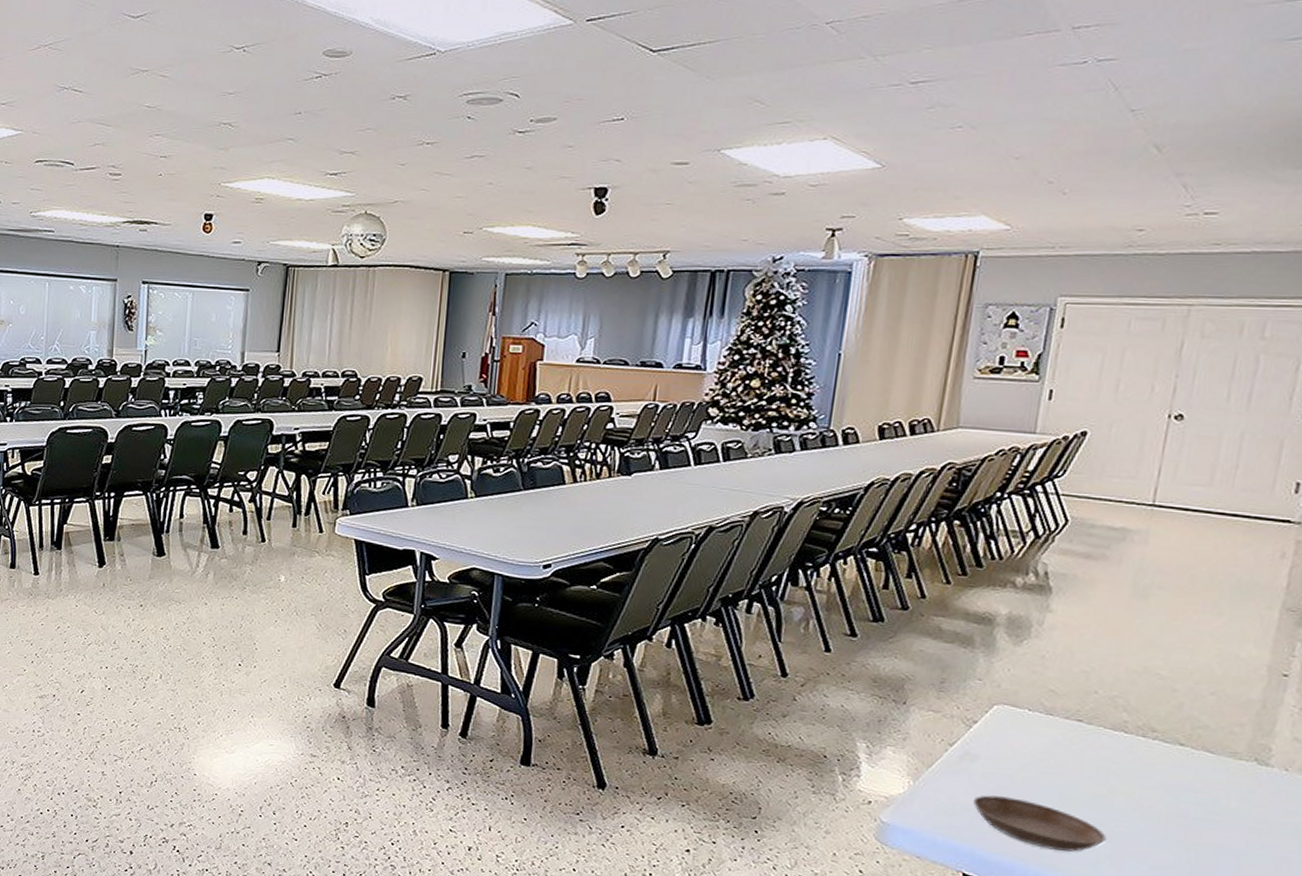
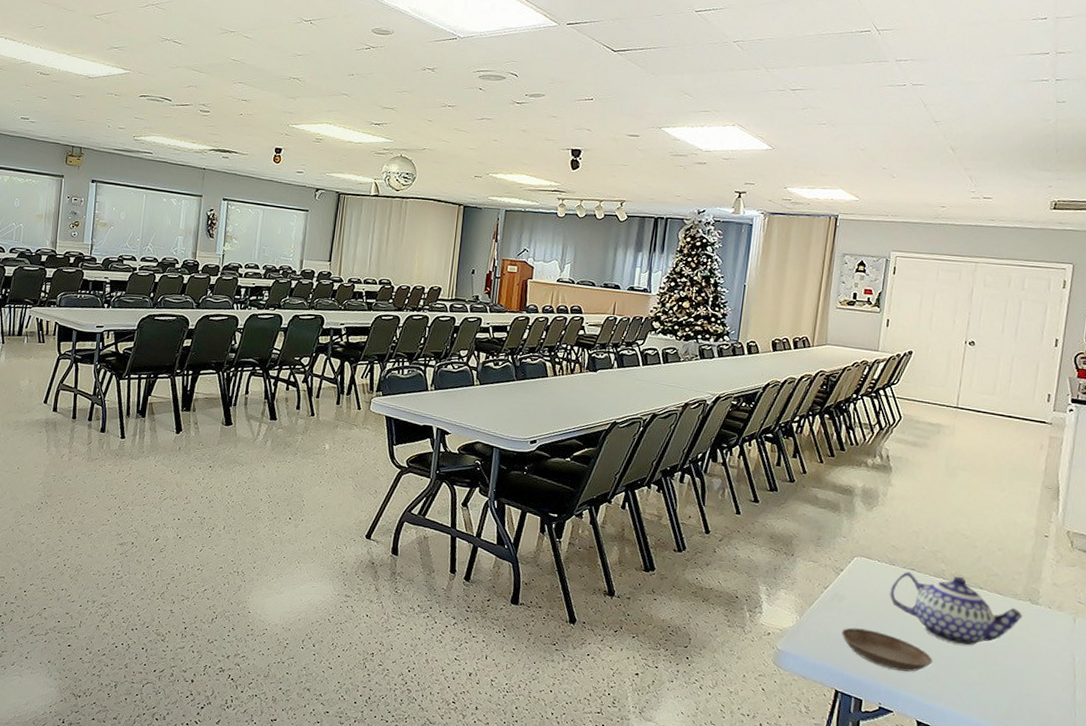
teapot: none [1044,723,1245,820] -> present [890,571,1023,646]

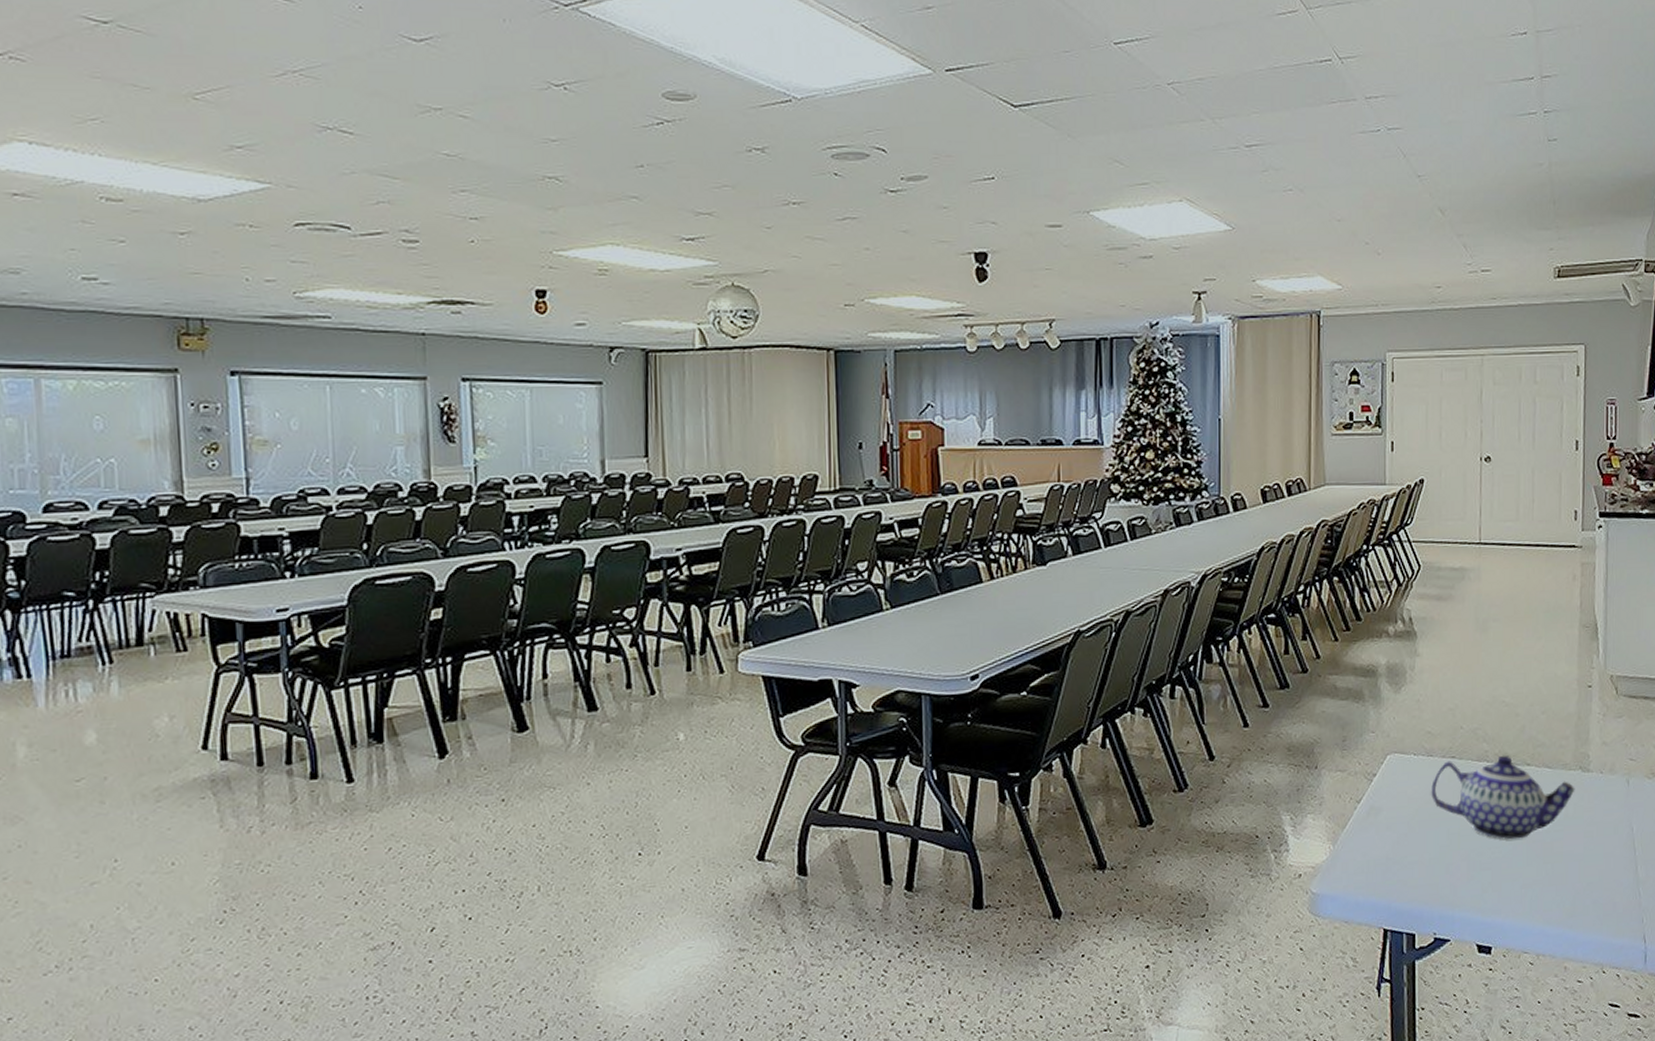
saucer: present [841,627,933,672] -> none [1382,843,1486,888]

